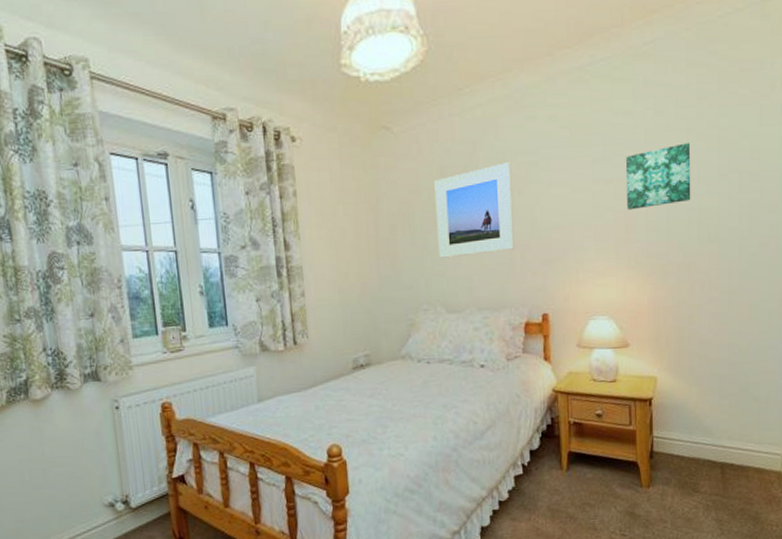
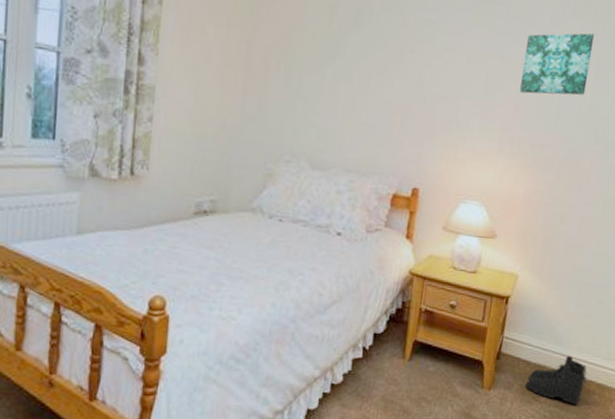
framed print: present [434,162,515,258] -> none [312,15,408,112]
boots: none [682,445,743,492] -> present [525,355,587,405]

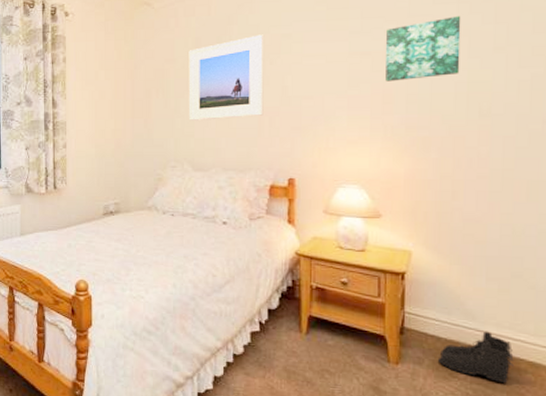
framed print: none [312,15,408,112] -> present [188,34,264,121]

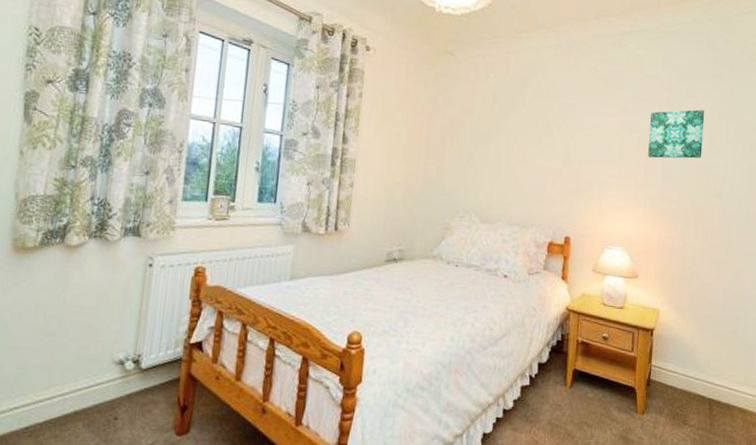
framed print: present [188,34,264,121] -> none [480,100,554,176]
boots: present [437,331,514,384] -> none [674,381,729,429]

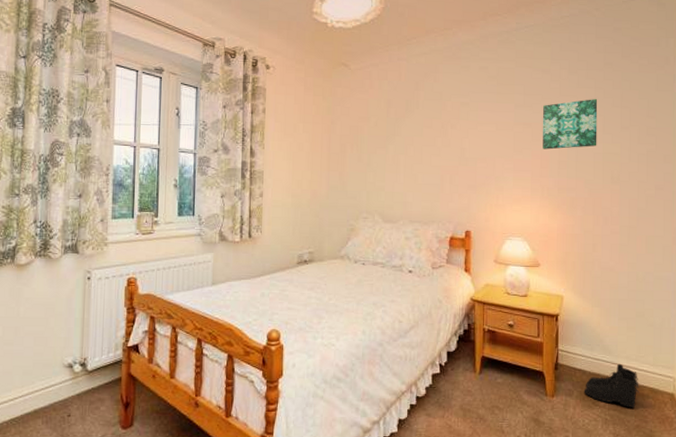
boots: none [674,381,729,429] -> present [584,363,639,408]

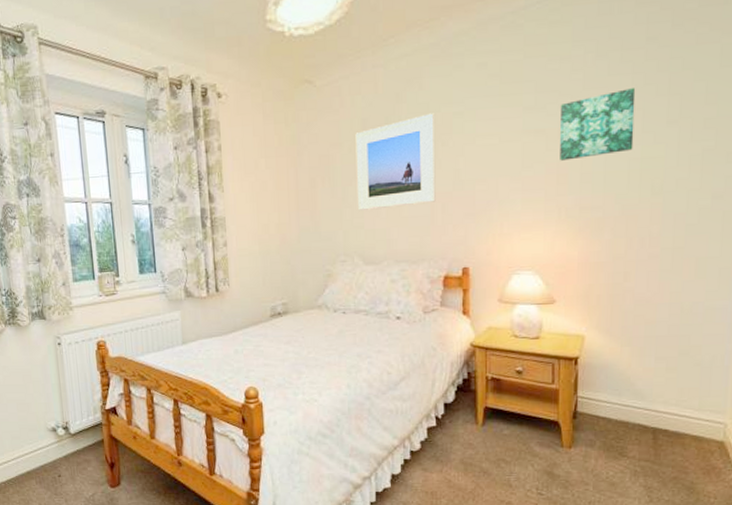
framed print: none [379,101,446,176] -> present [355,113,436,210]
boots: present [584,363,639,408] -> none [608,409,679,459]

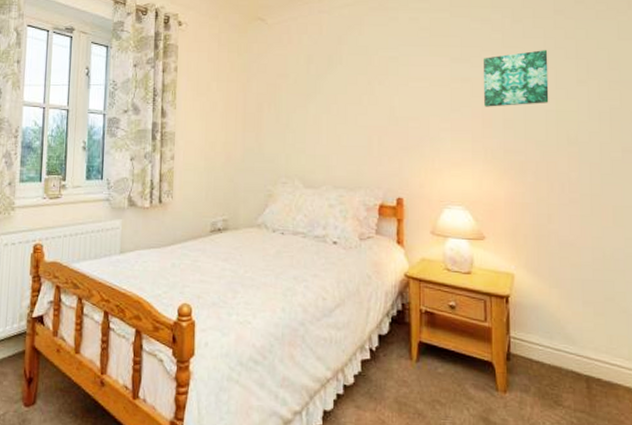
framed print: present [355,113,436,210] -> none [300,56,373,137]

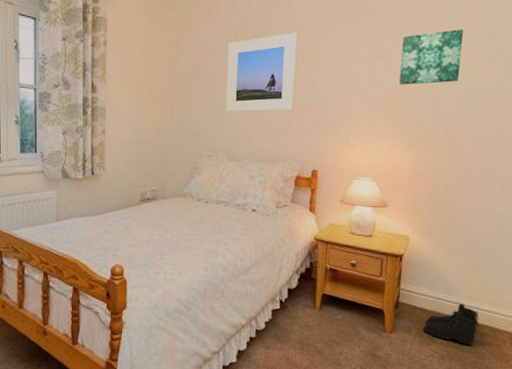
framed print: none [300,56,373,137] -> present [225,32,298,112]
boots: none [543,356,612,411] -> present [422,303,480,346]

